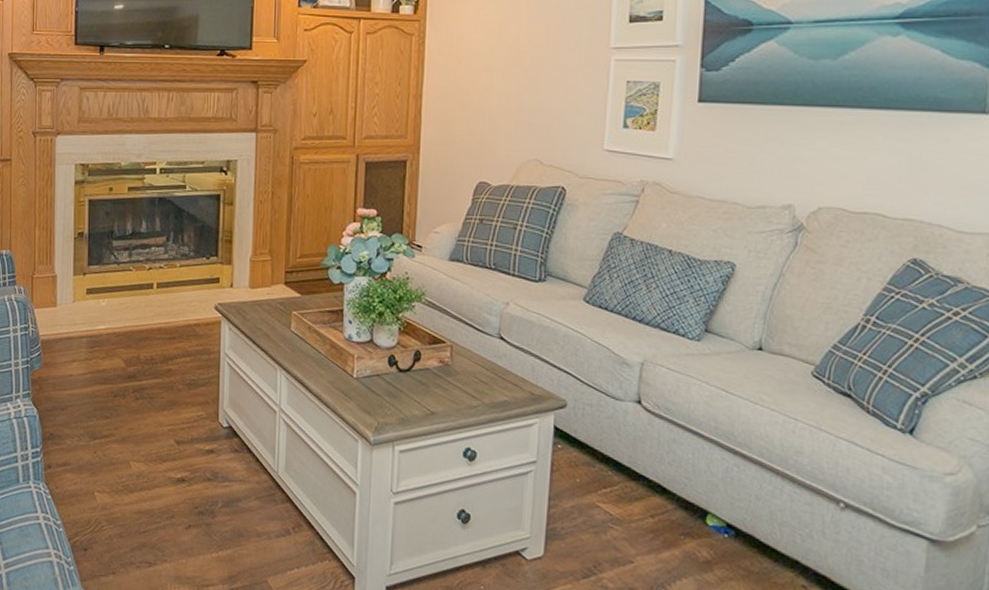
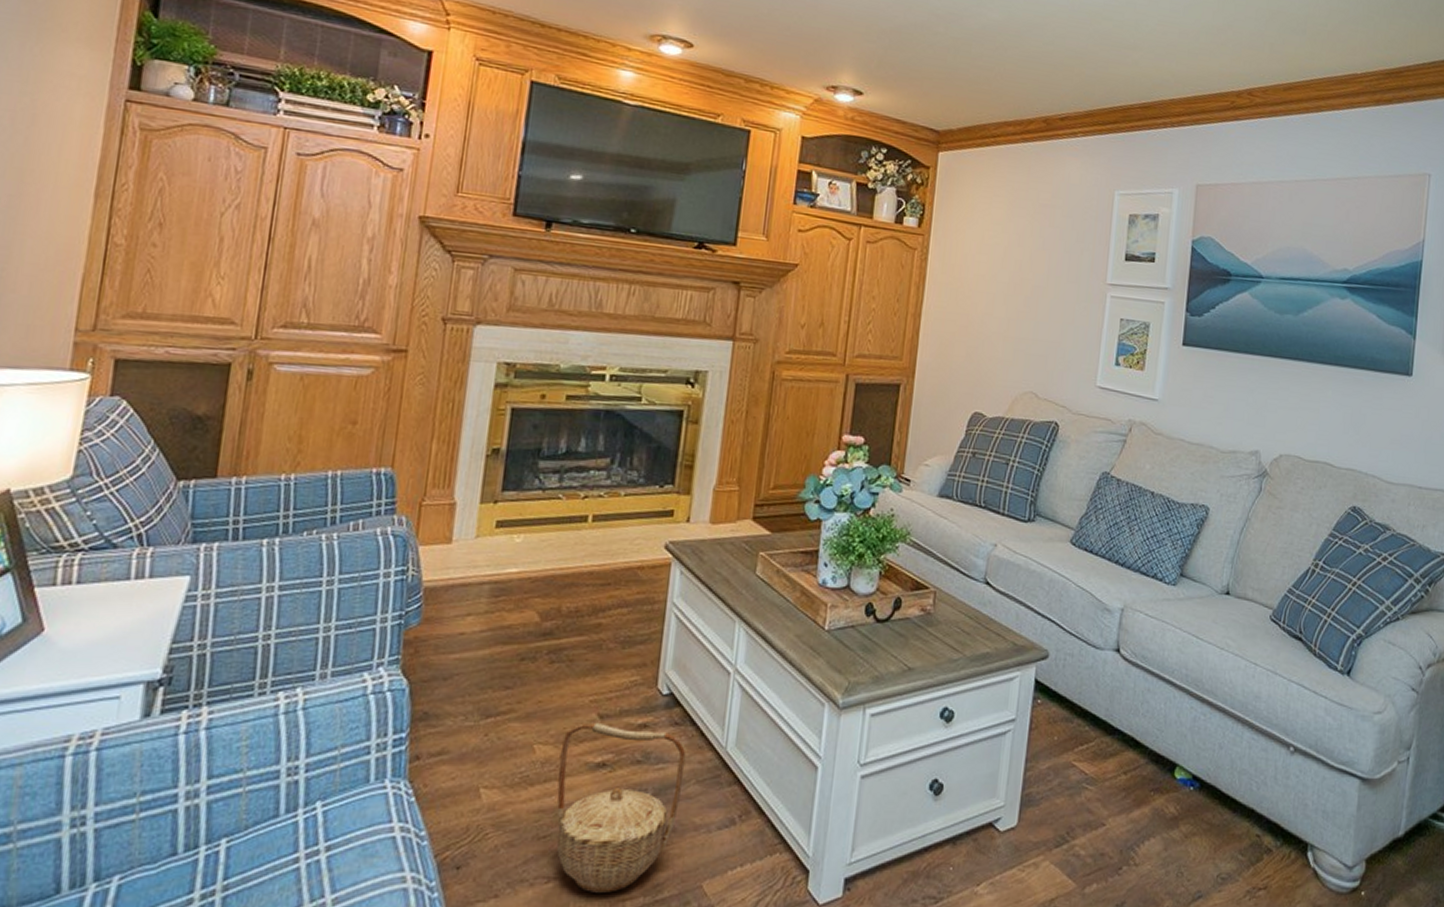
basket: none [149,446,246,579] -> present [556,722,687,893]

